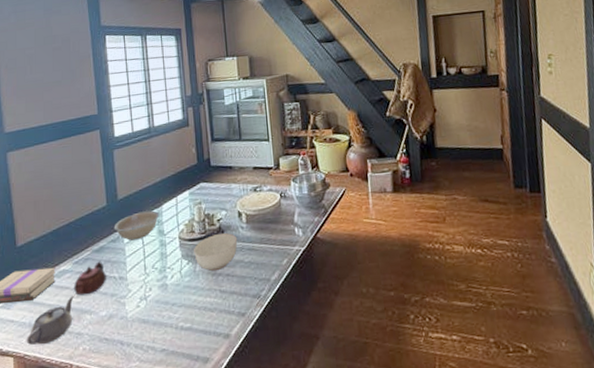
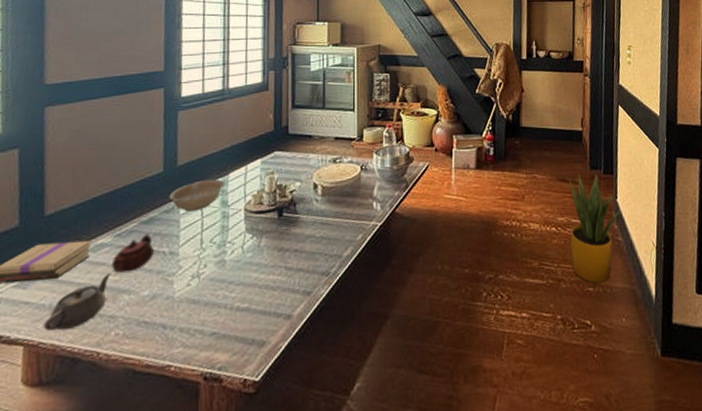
bowl: present [194,232,238,272] -> none [260,205,311,247]
planter: none [492,192,552,307] -> present [569,173,621,284]

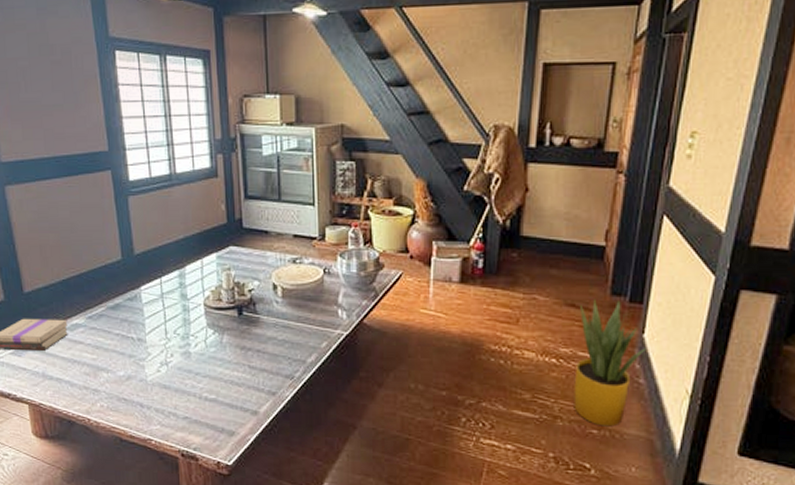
teapot: present [42,273,111,331] -> none [40,352,89,397]
teapot: present [112,234,154,273] -> none [88,319,123,352]
ceramic bowl: present [169,179,225,212] -> none [130,271,183,301]

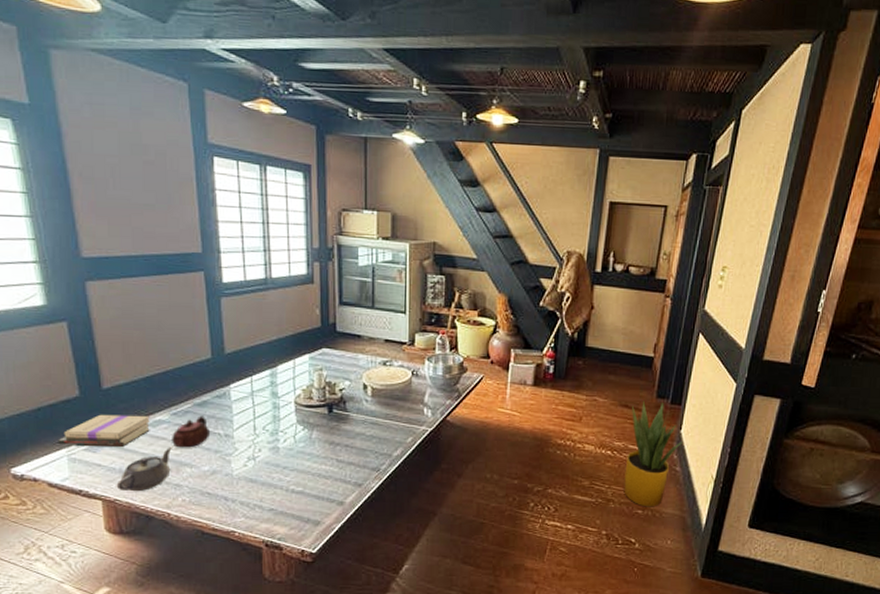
teapot: none [40,352,89,397] -> present [116,448,172,492]
teapot: none [88,319,123,352] -> present [172,415,209,448]

